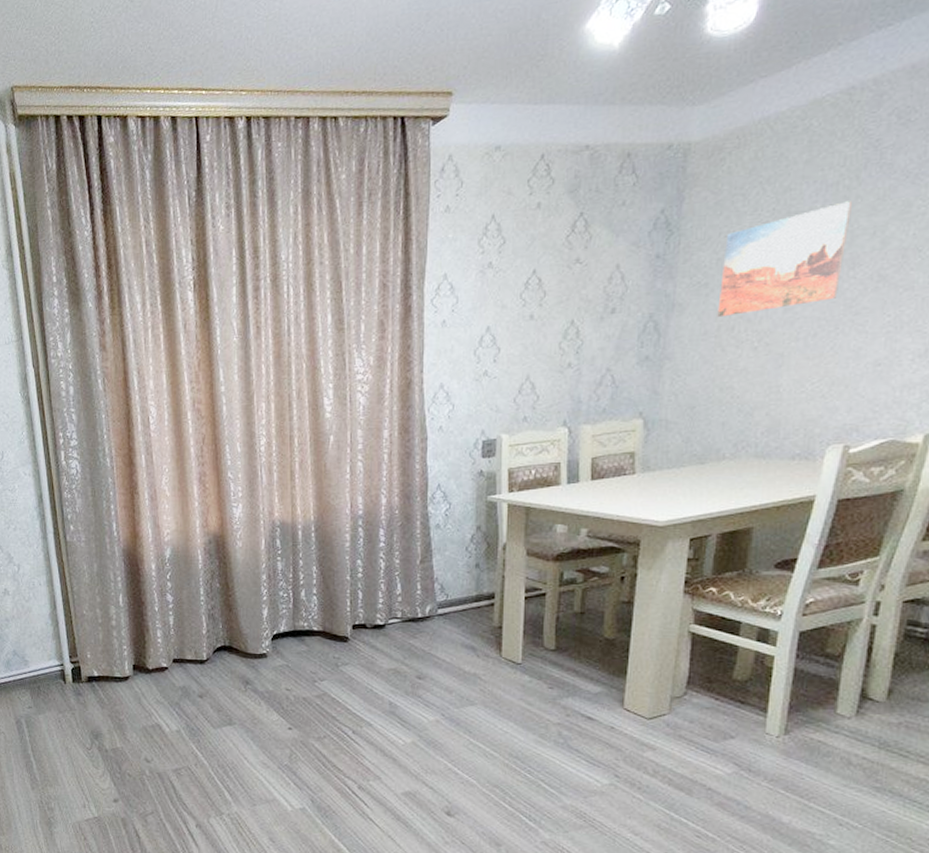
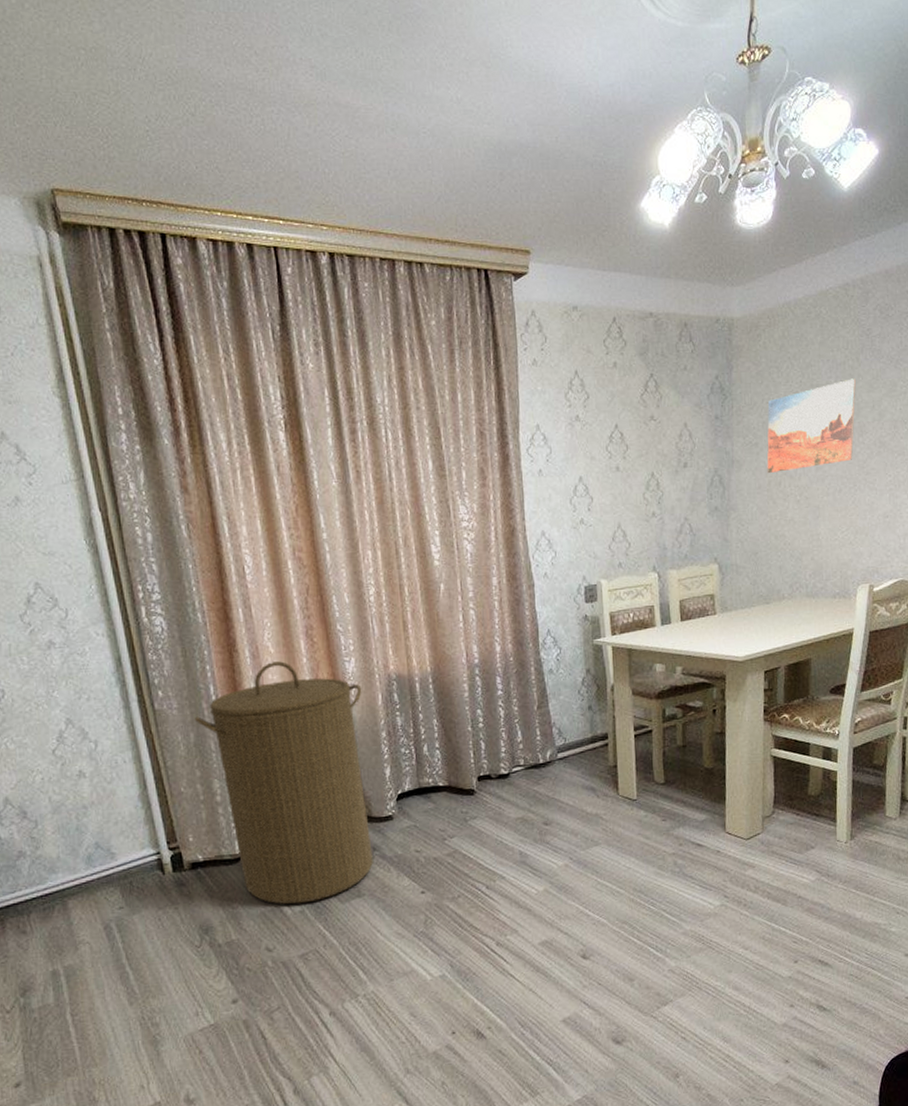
laundry hamper: none [99,504,247,724] -> present [195,661,373,905]

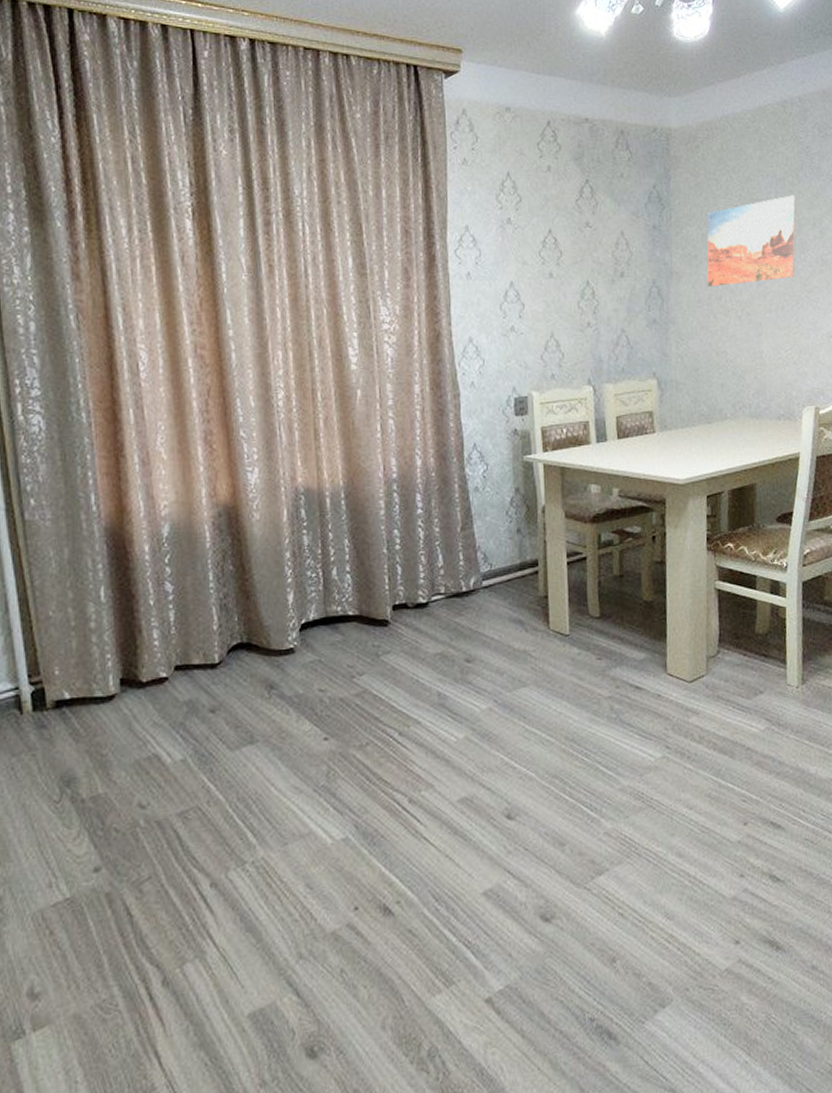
laundry hamper: present [195,661,373,905] -> none [71,469,270,752]

